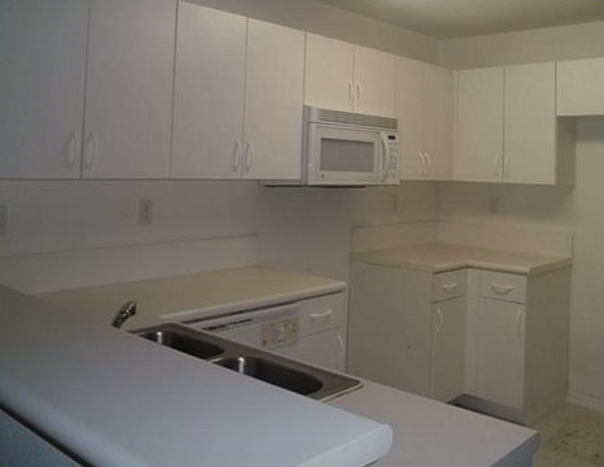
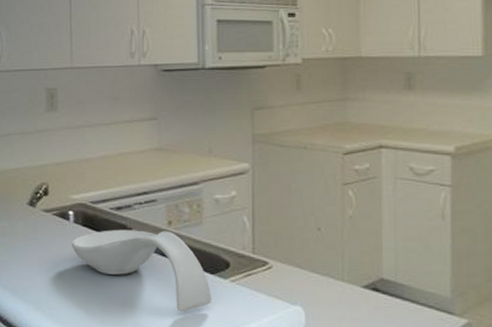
spoon rest: none [157,350,304,437] -> present [71,229,212,312]

